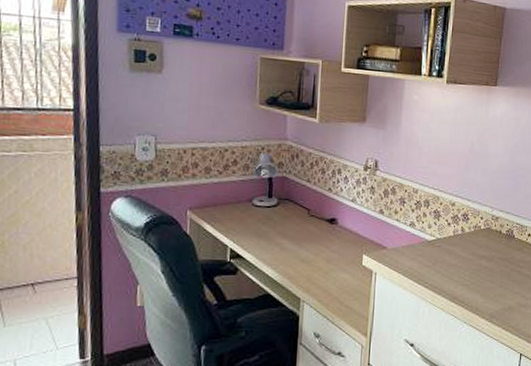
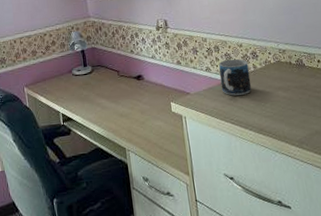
mug: none [422,217,457,258] -> present [219,58,252,96]

